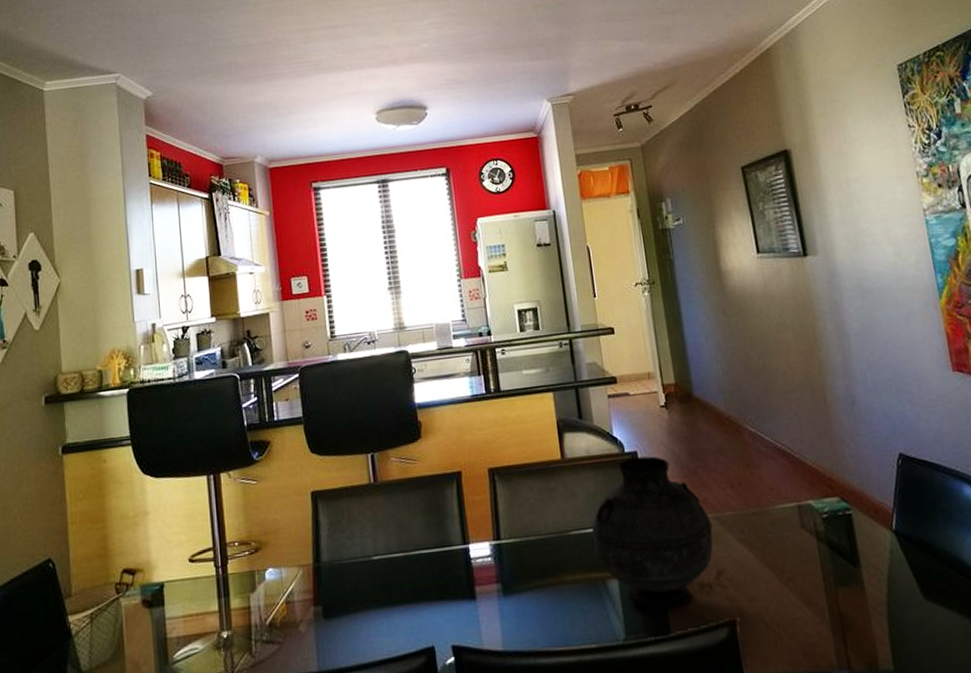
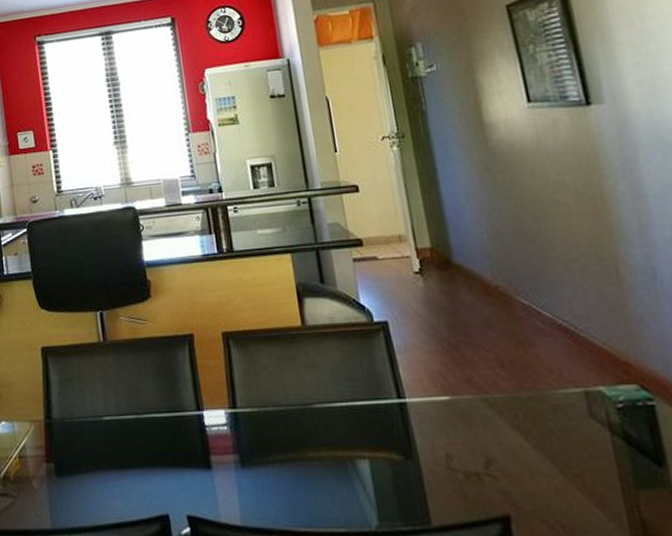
vase: present [591,456,714,610] -> none [336,327,481,497]

